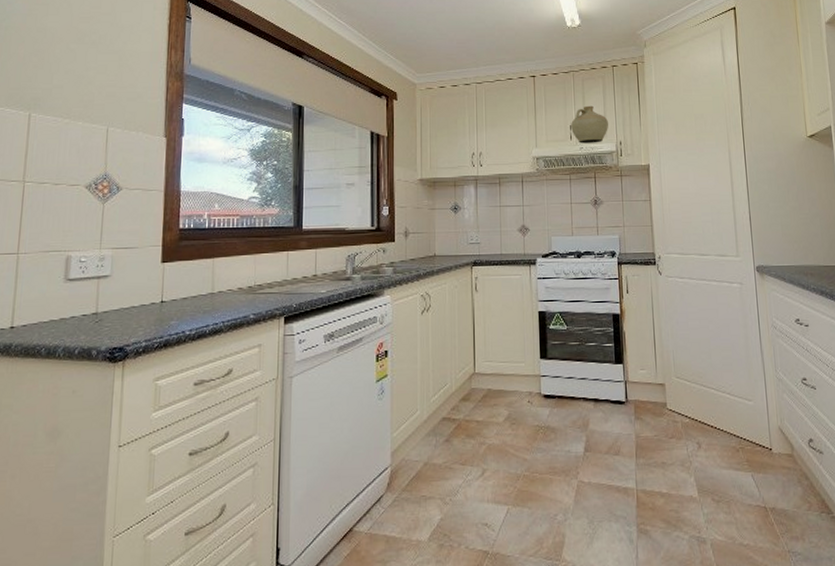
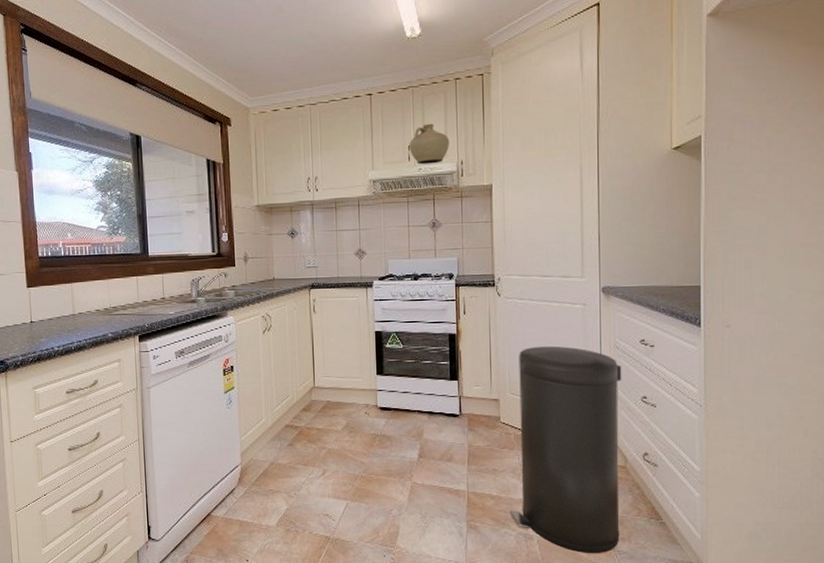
pedal bin: none [680,326,793,557] -> present [509,345,622,553]

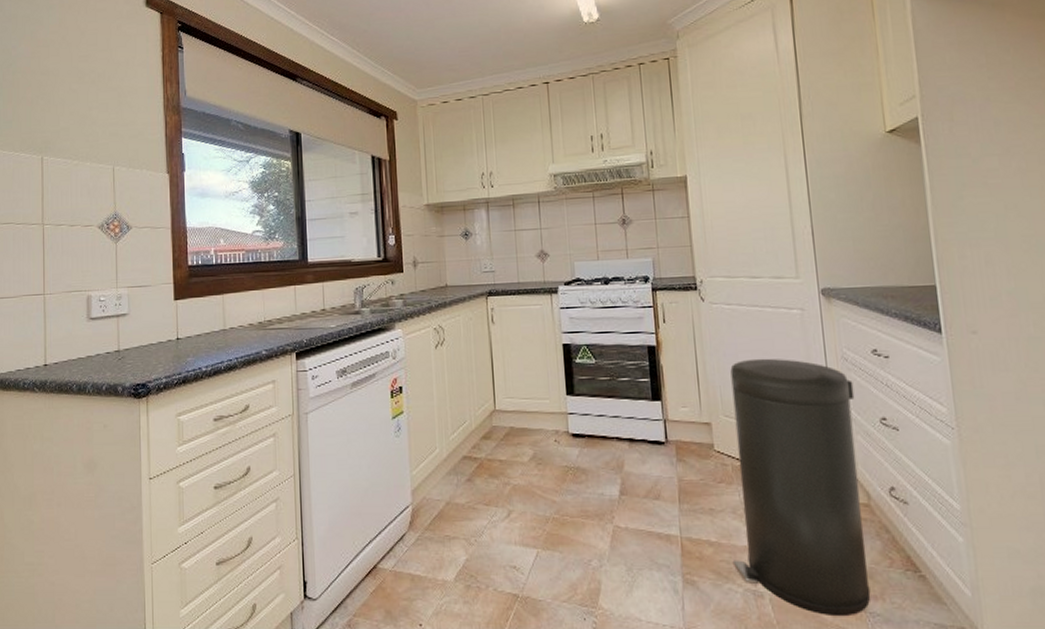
ceramic jug: present [409,123,449,164] -> none [592,111,636,156]

